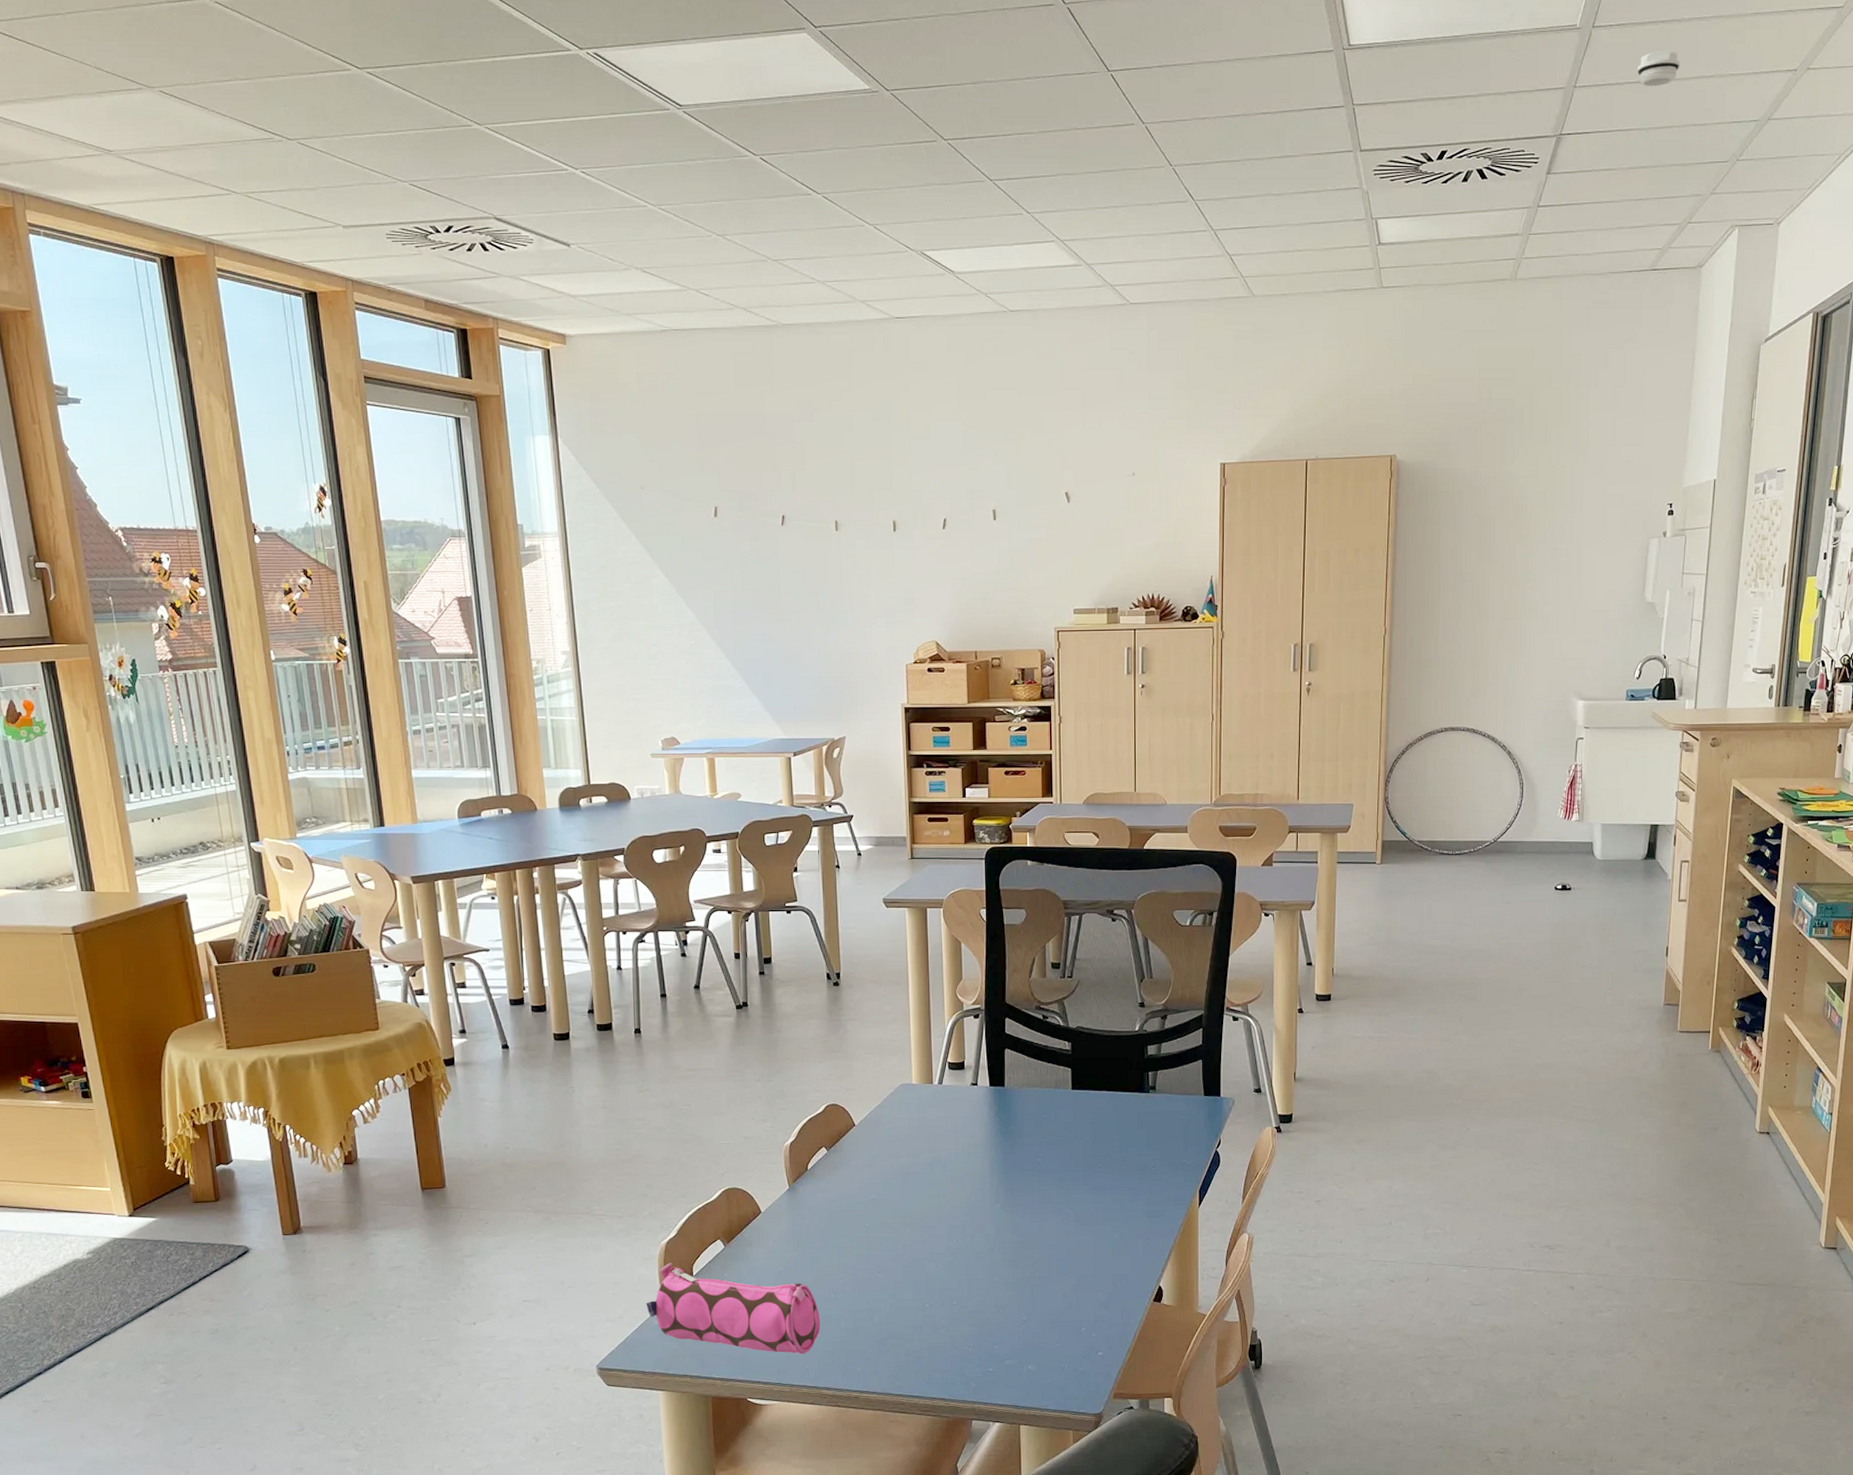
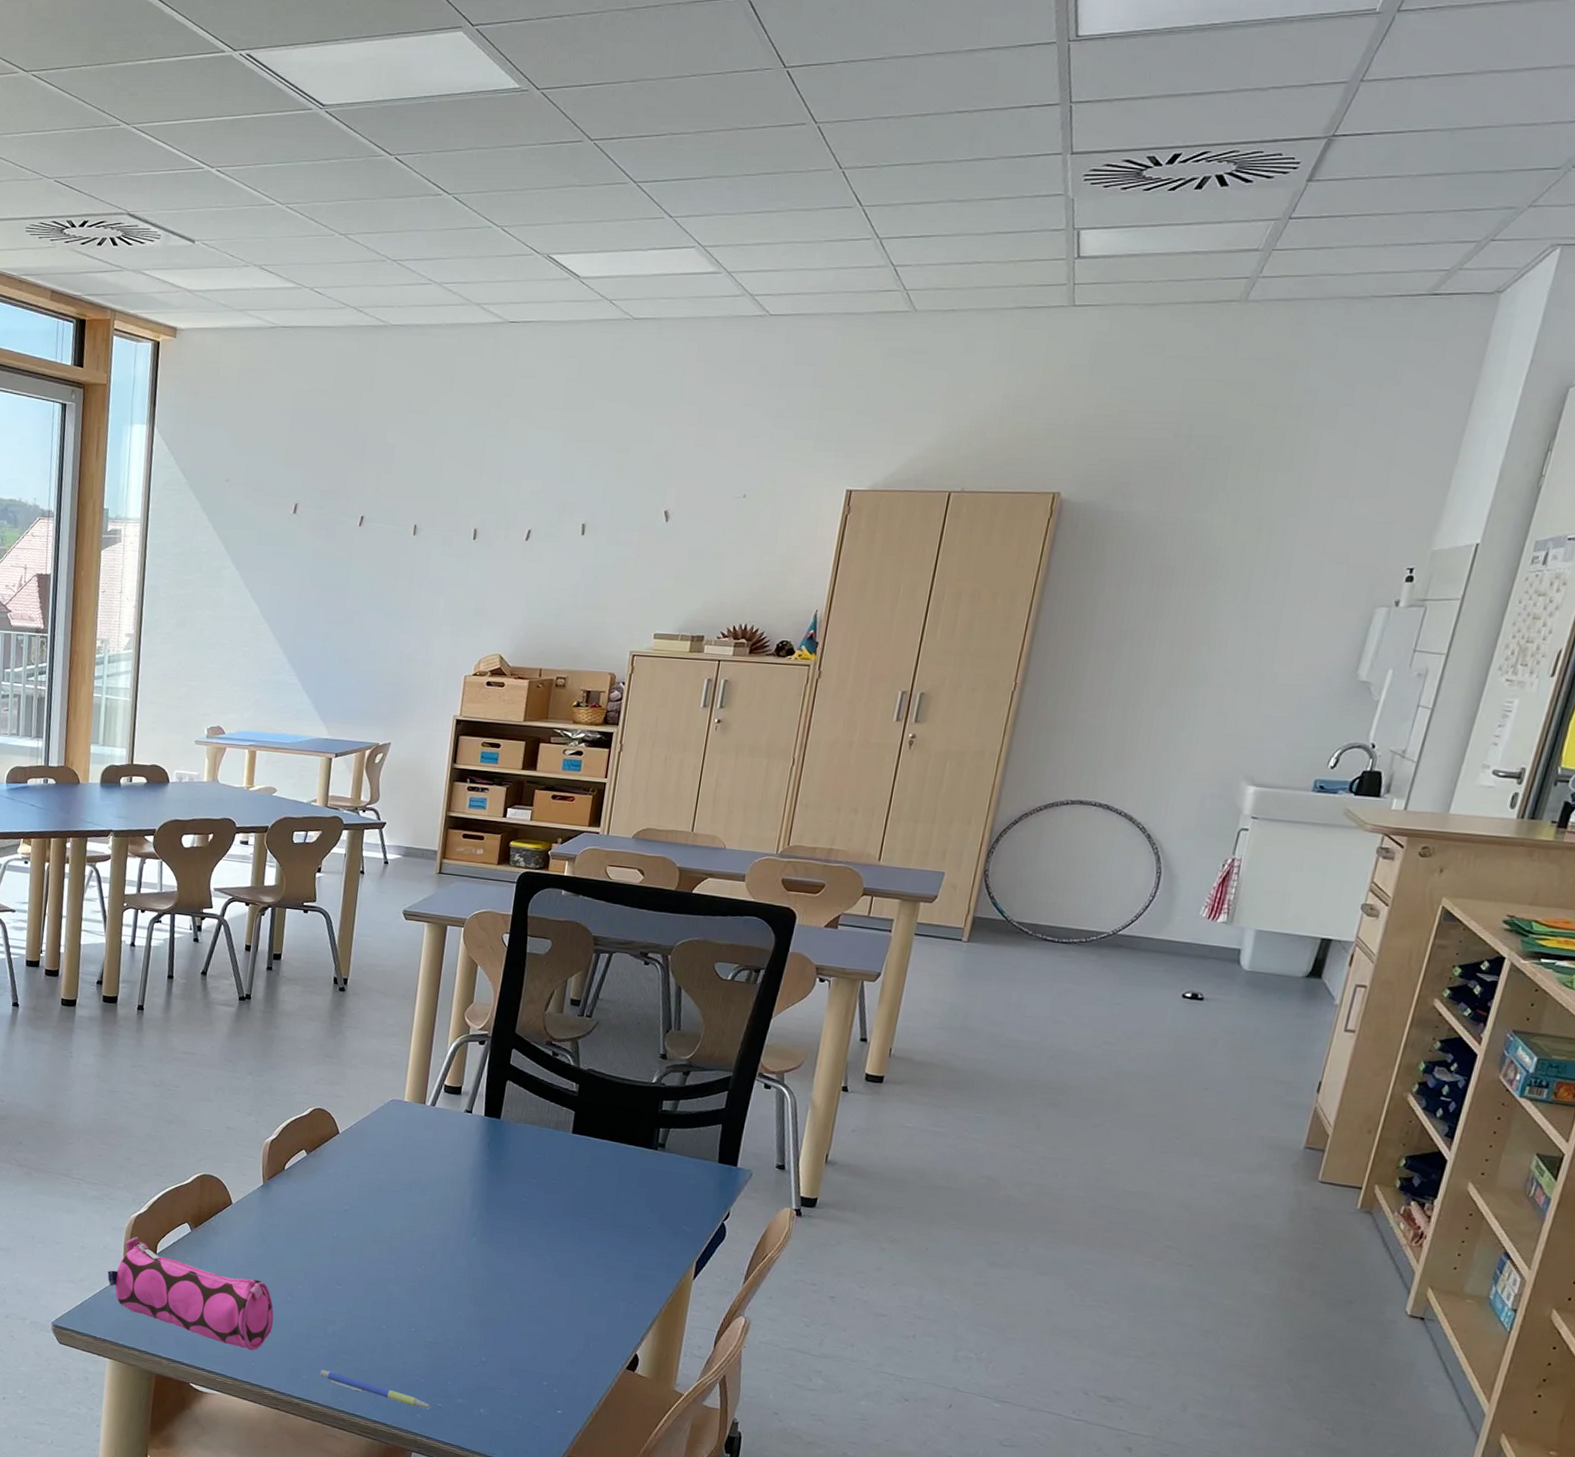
pen: none [873,1358,984,1377] -> present [320,1370,432,1409]
smoke detector: present [1638,50,1680,87] -> none [1450,37,1512,80]

